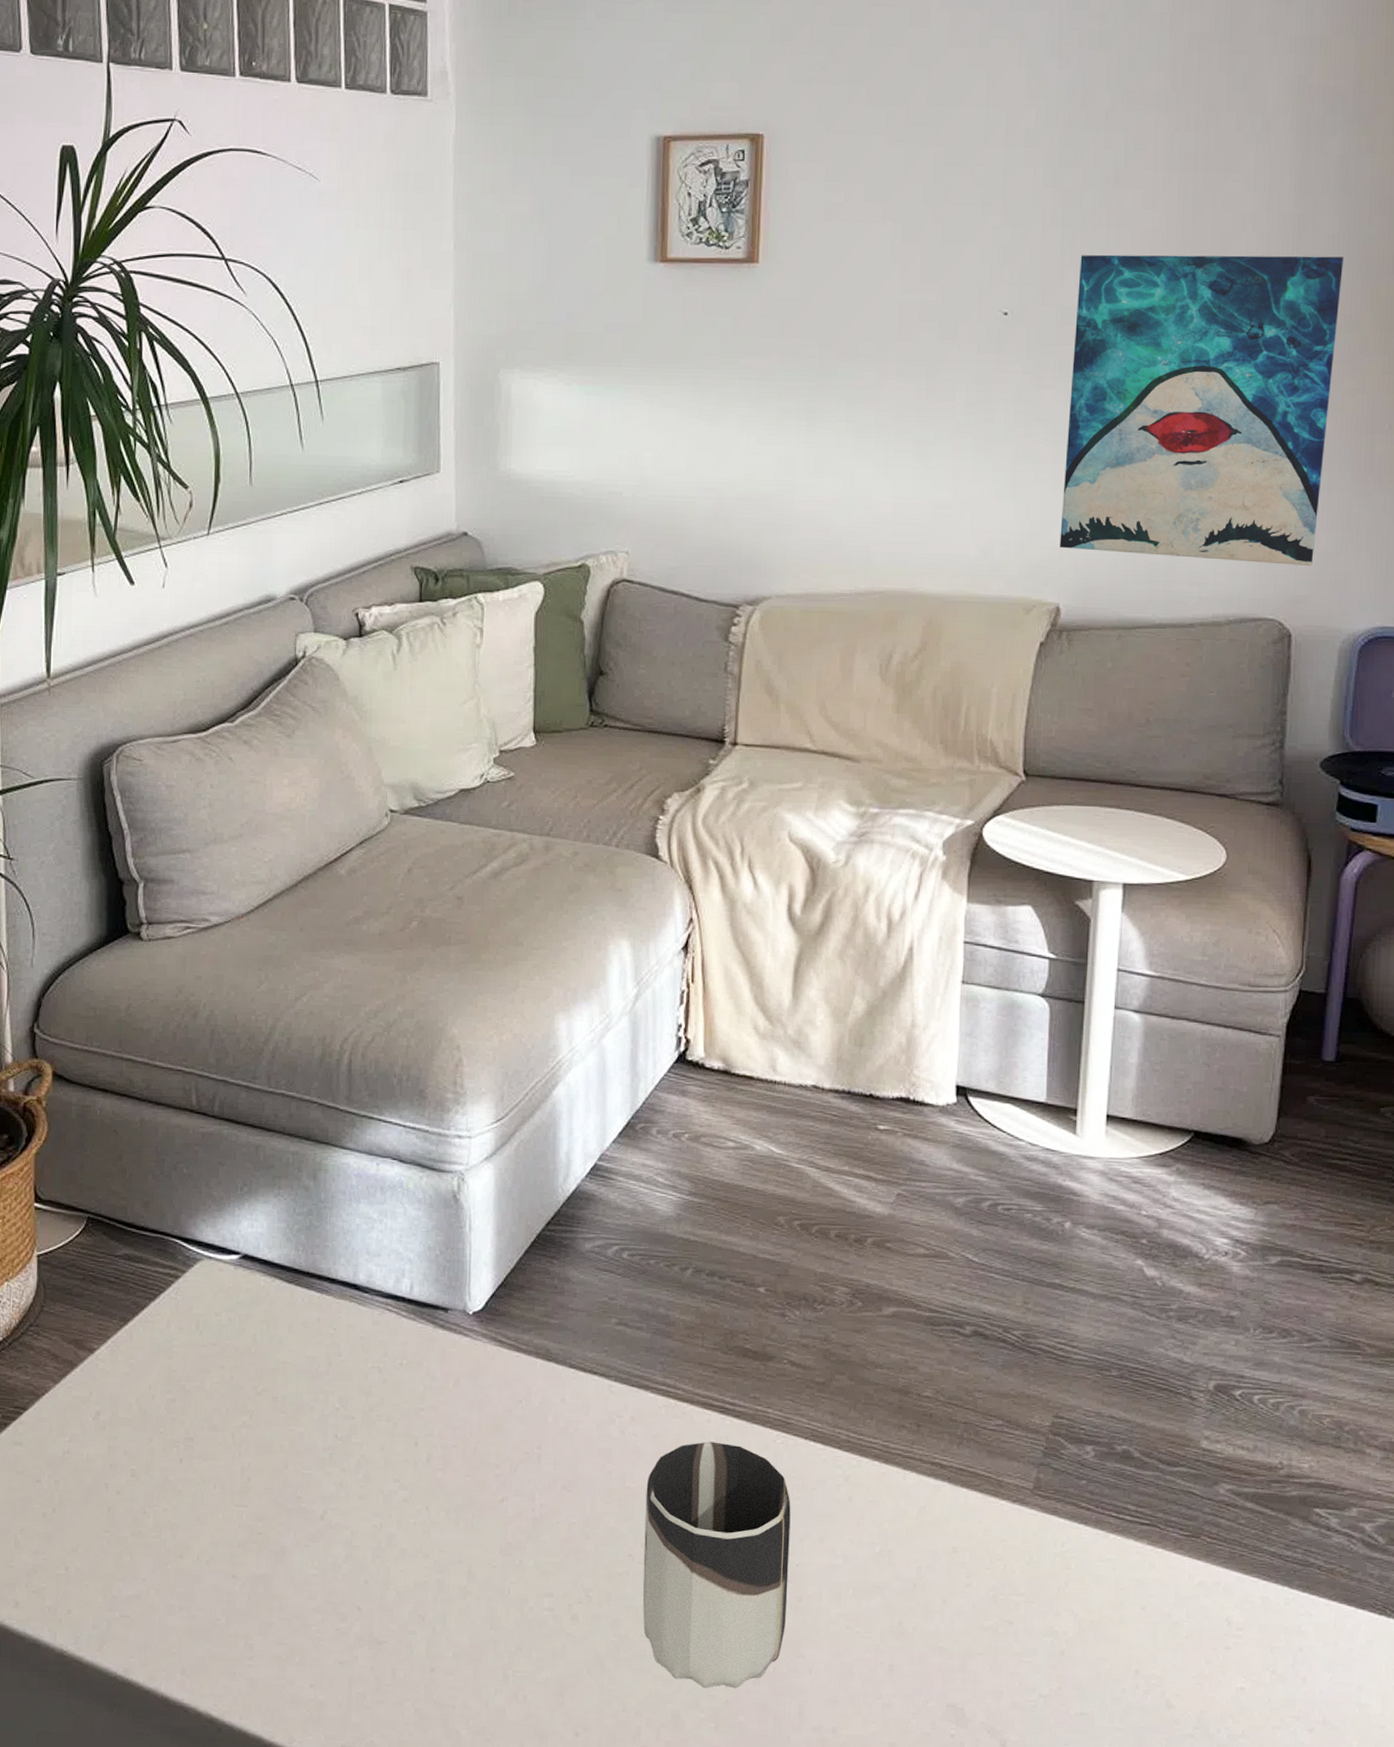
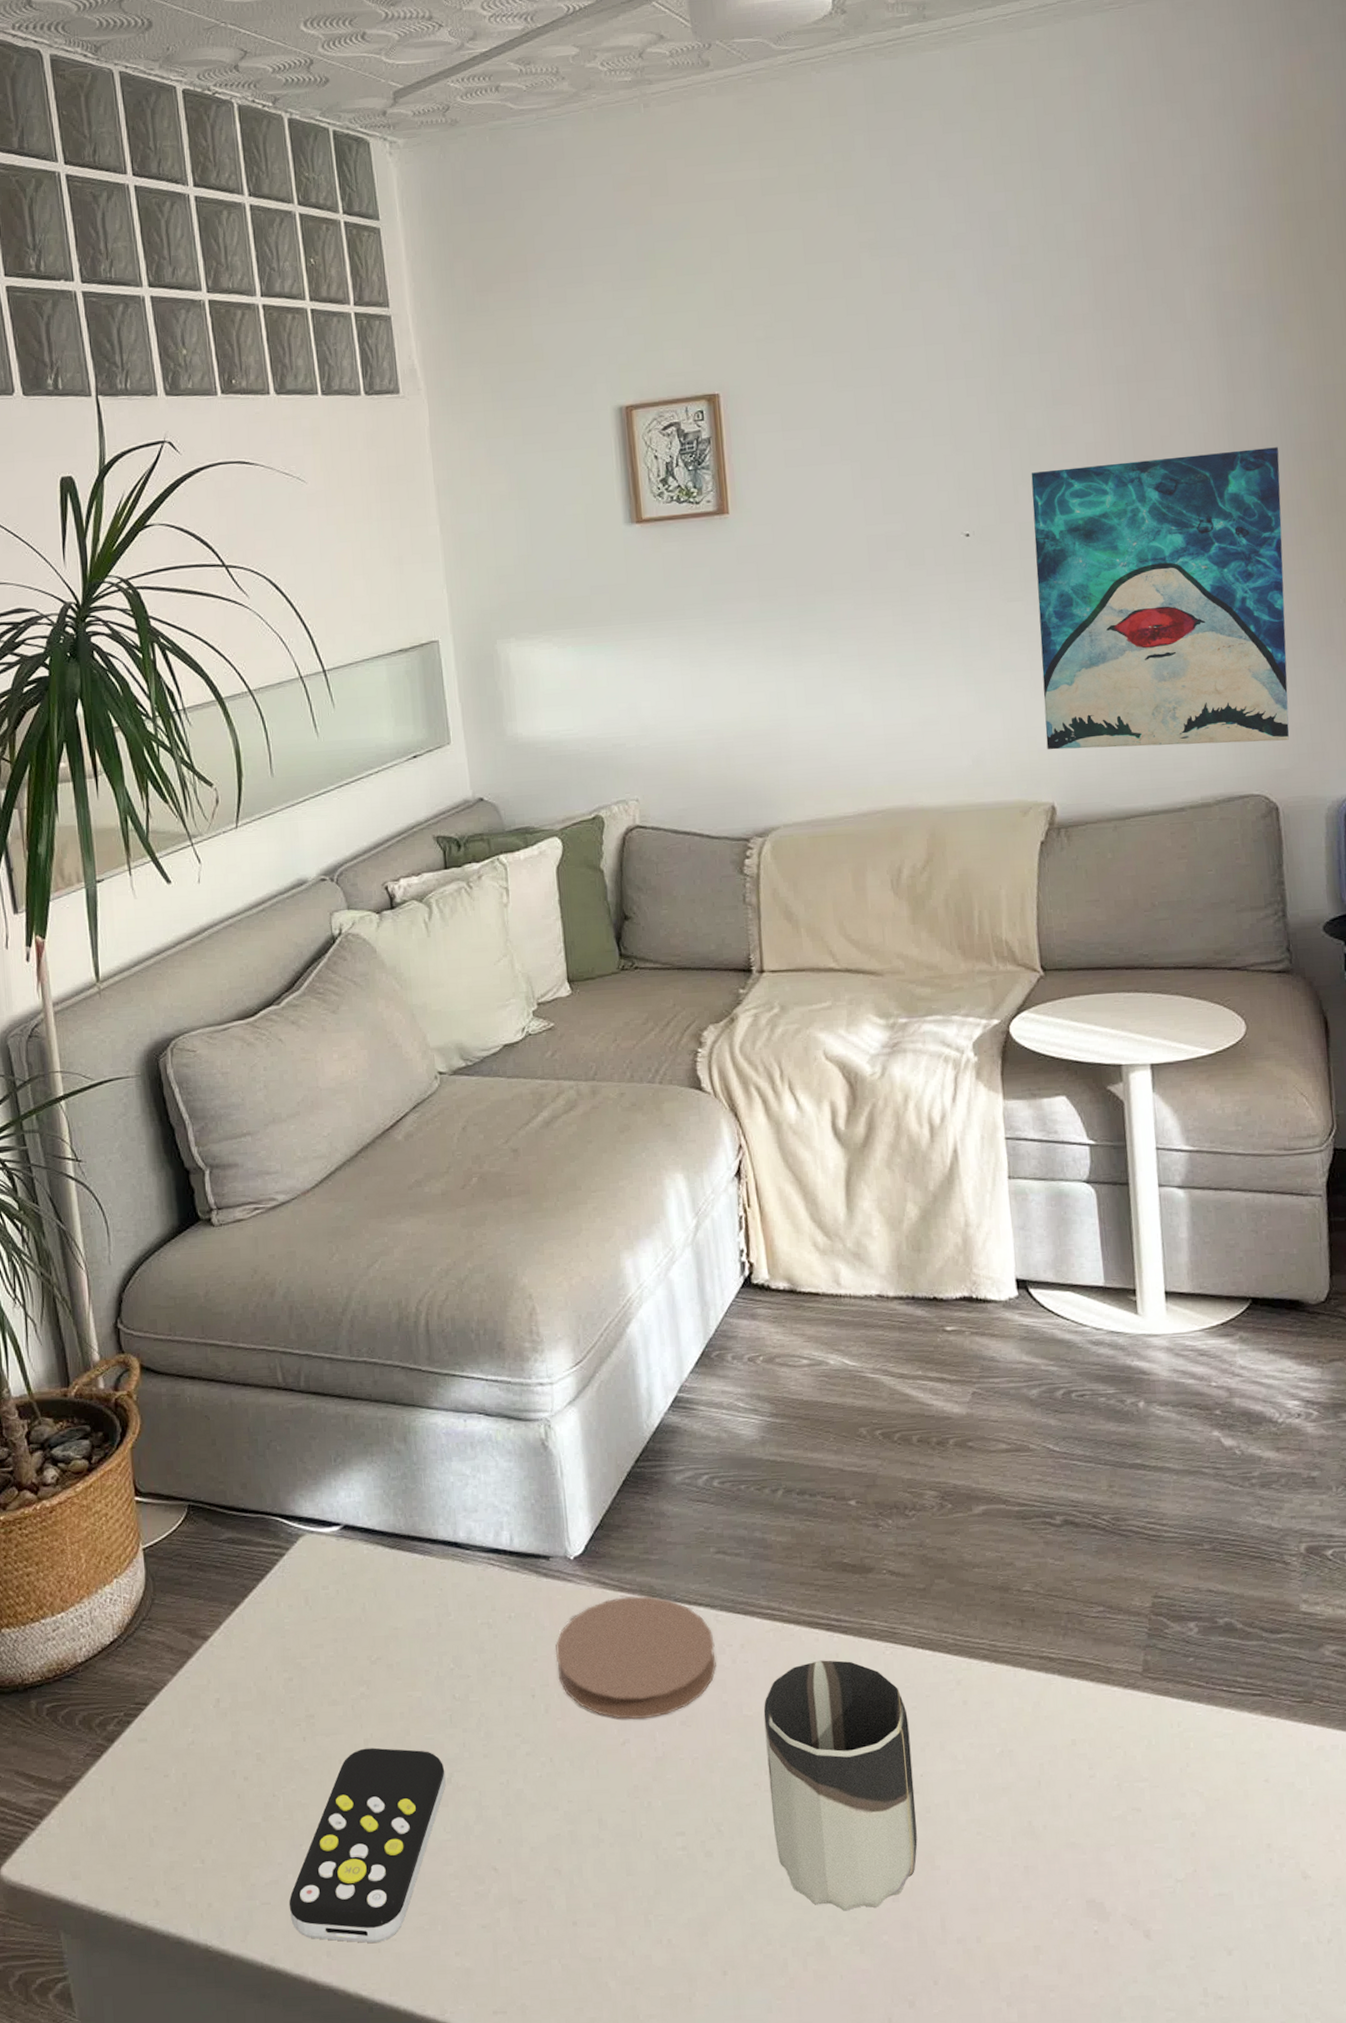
remote control: none [148,1476,319,1667] -> present [289,1747,446,1943]
coaster: none [443,1356,605,1479] -> present [555,1595,716,1720]

